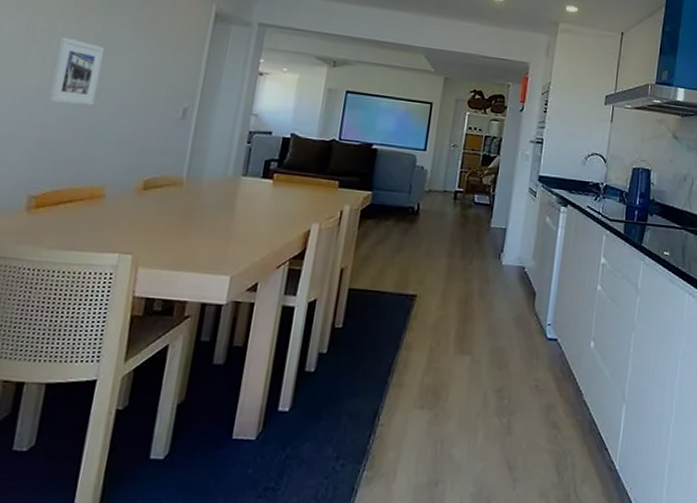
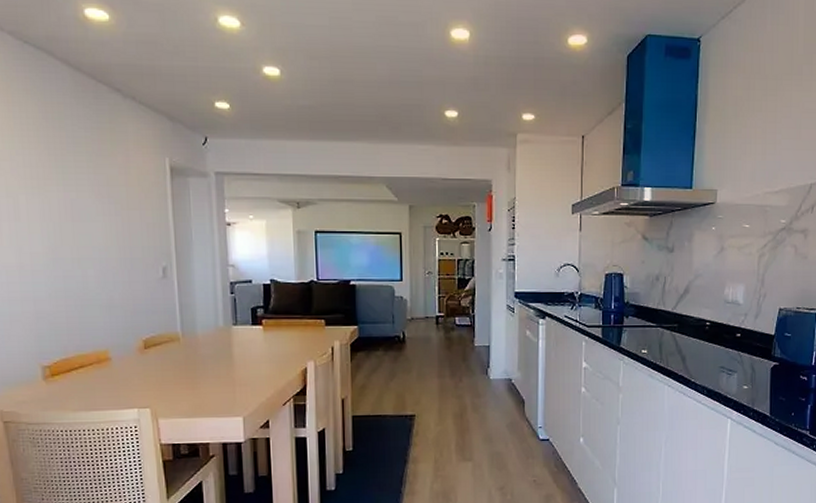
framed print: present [48,36,104,106] -> none [26,210,77,277]

